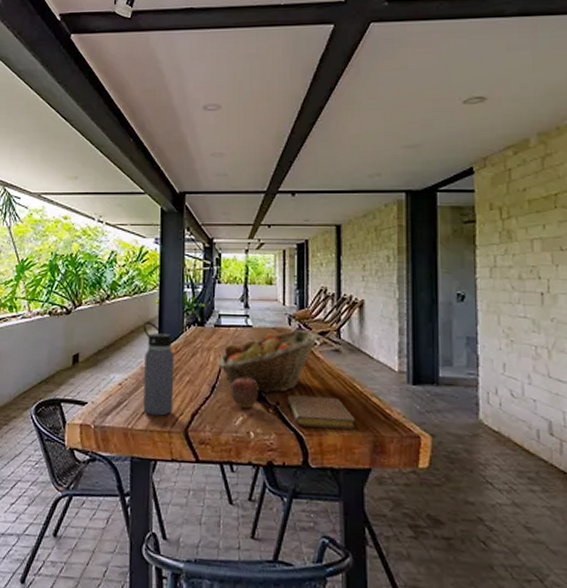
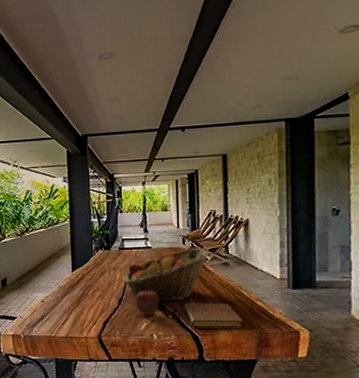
water bottle: present [143,321,175,416] -> none [58,249,88,325]

